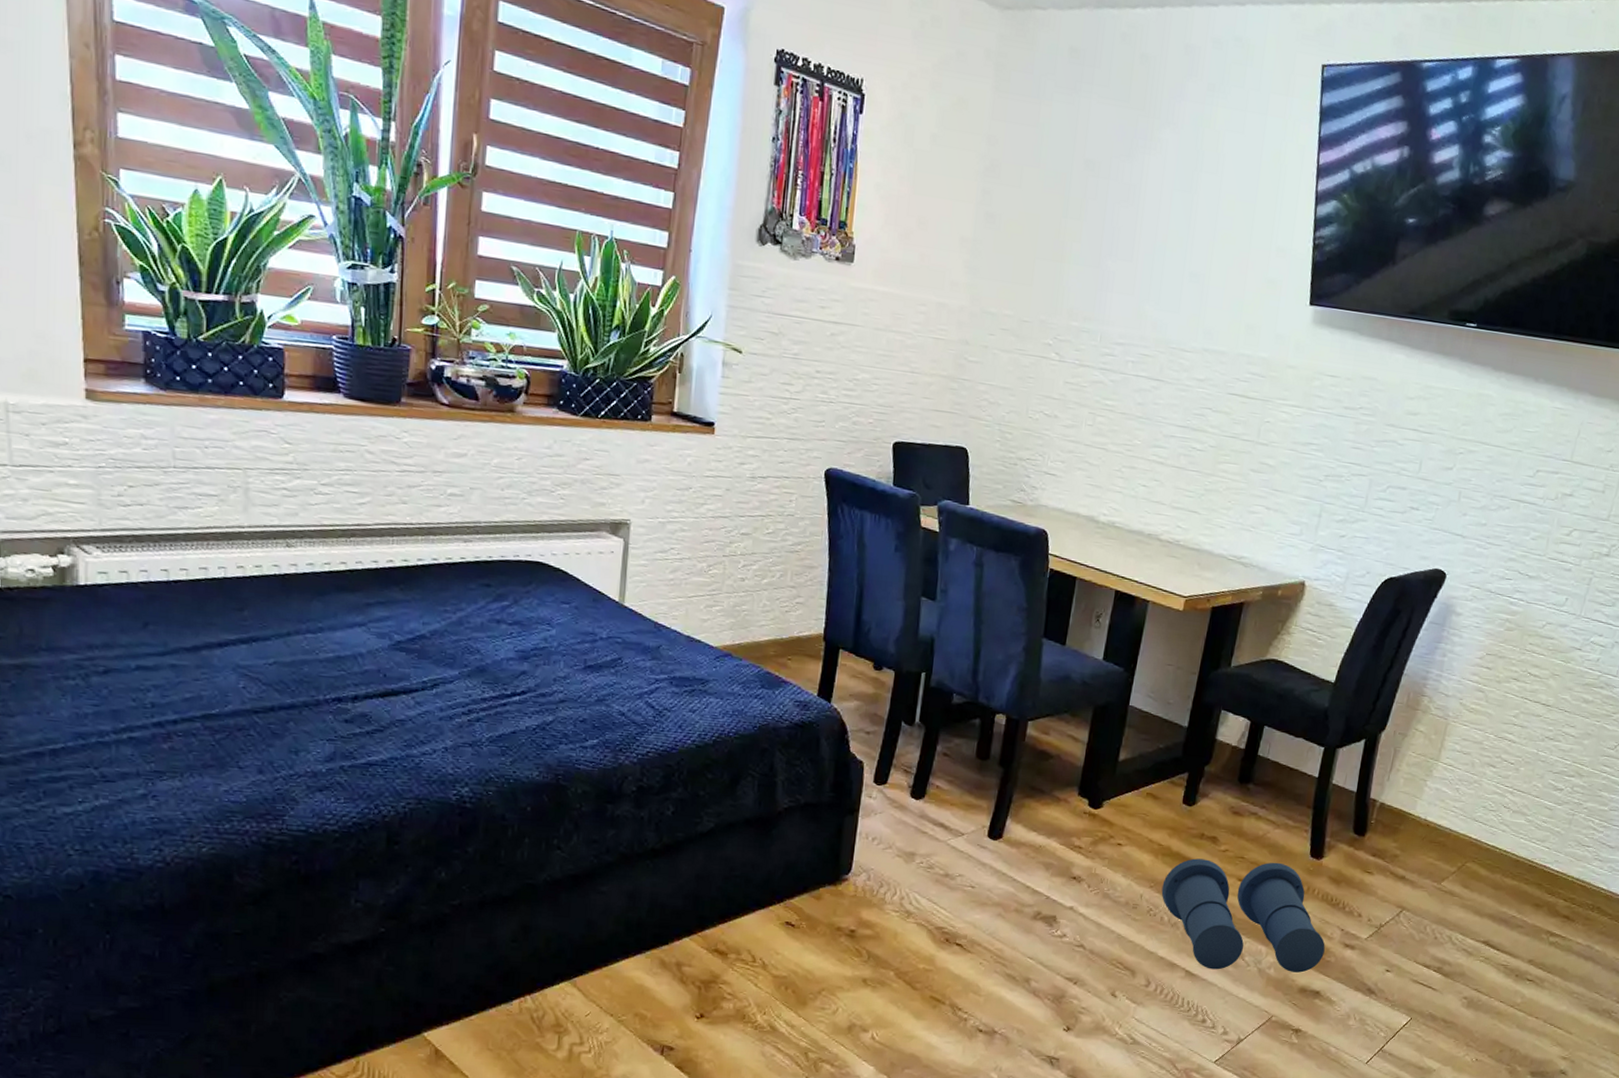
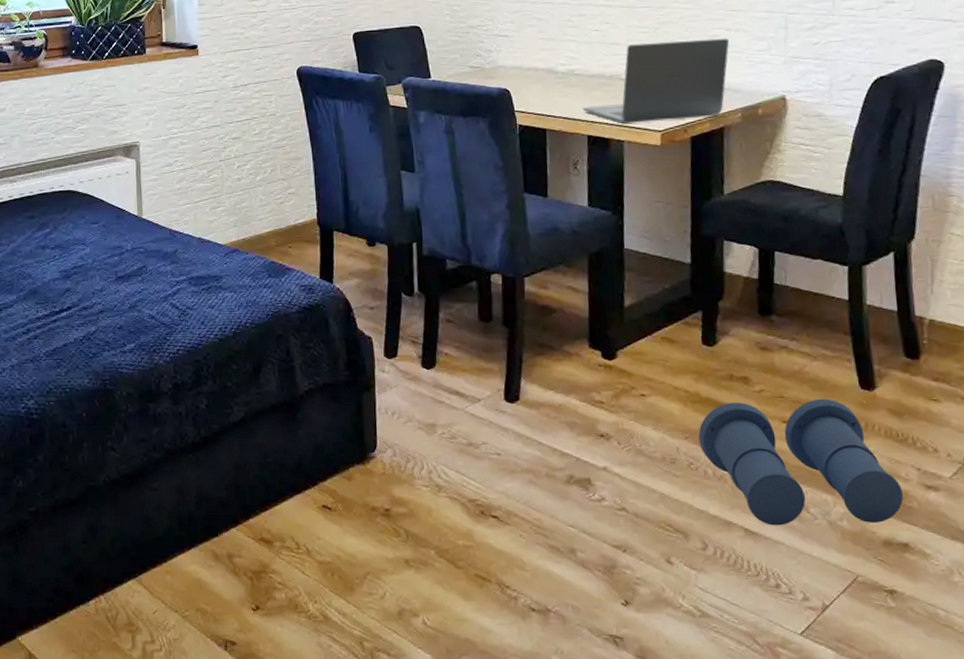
laptop: none [1115,506,1267,590] -> present [582,38,730,123]

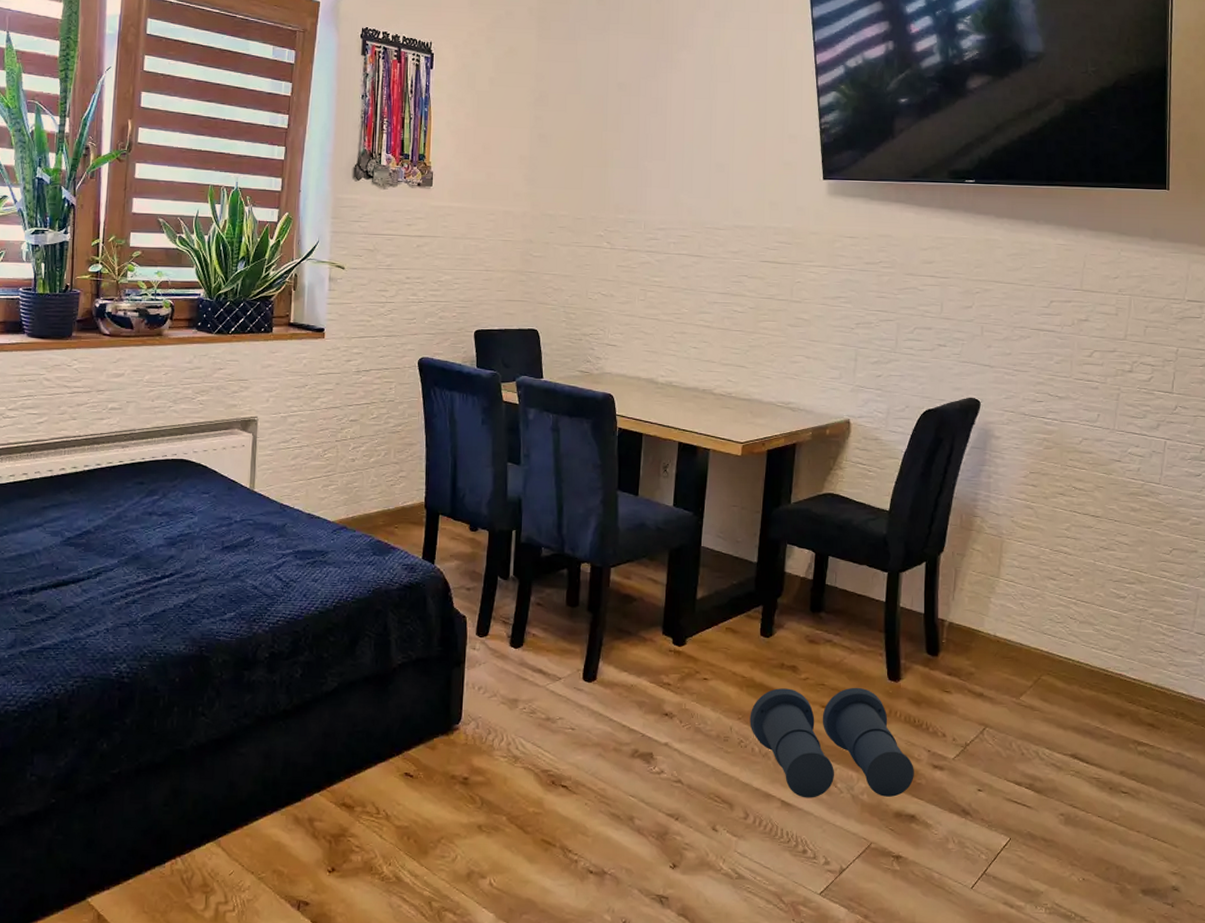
laptop: present [582,38,730,123] -> none [676,363,808,434]

